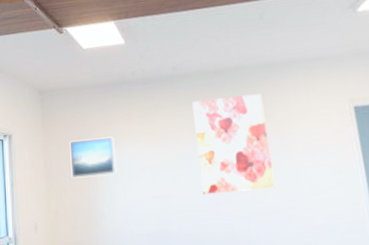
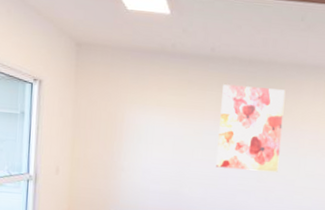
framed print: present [69,136,117,179] -> none [98,97,144,135]

